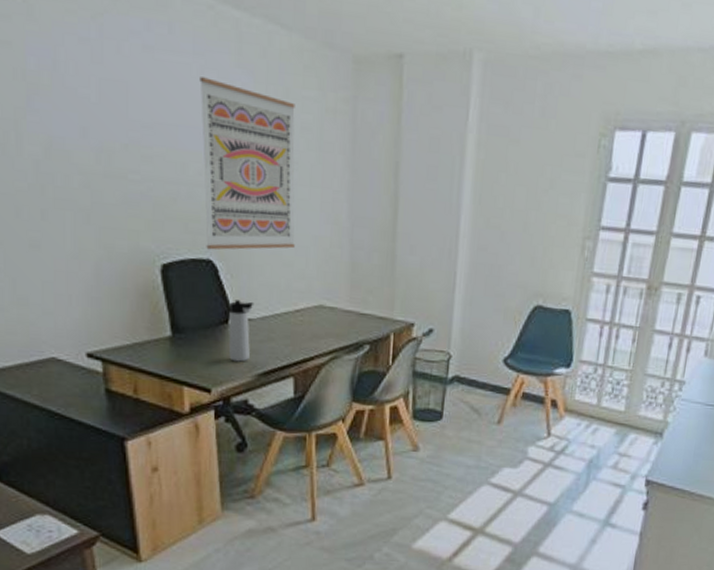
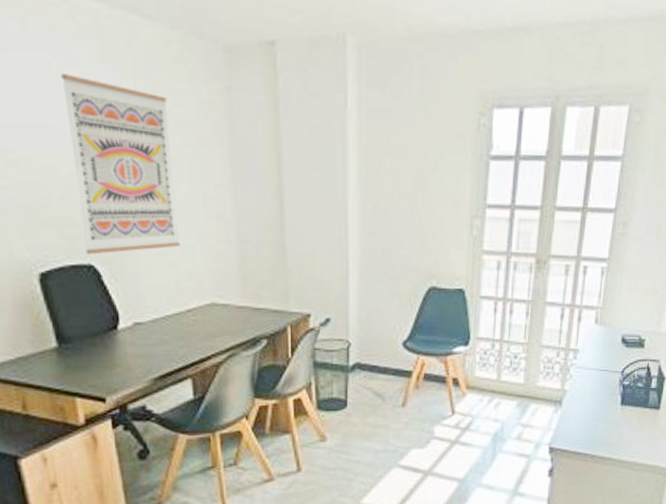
thermos bottle: present [228,300,254,362] -> none [117,304,143,368]

